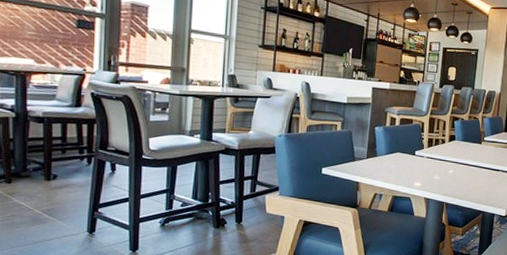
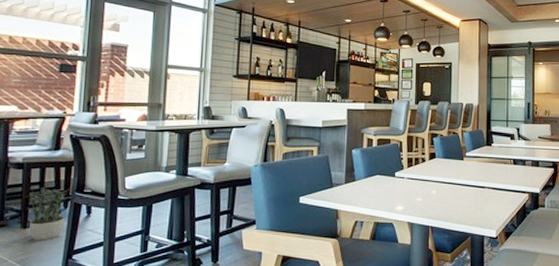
potted plant: none [45,141,95,193] -> present [23,186,71,240]

